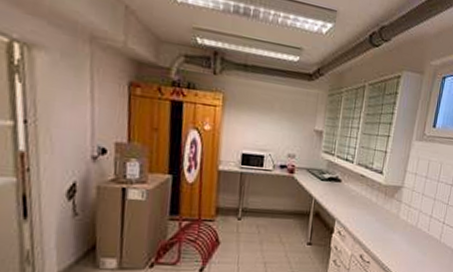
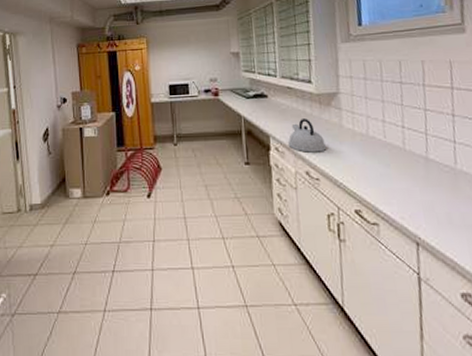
kettle: none [350,207,382,239] -> present [288,119,327,153]

